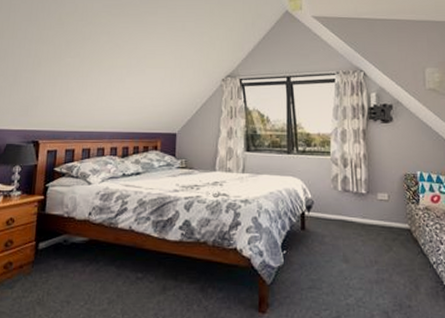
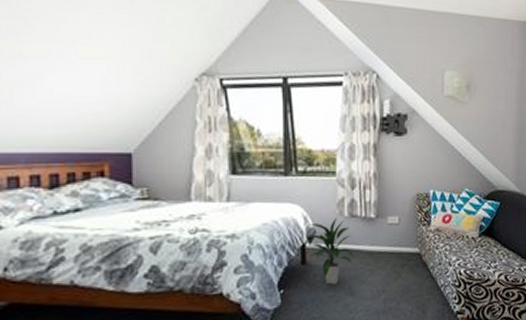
indoor plant: none [307,192,347,251] -> present [308,218,354,285]

